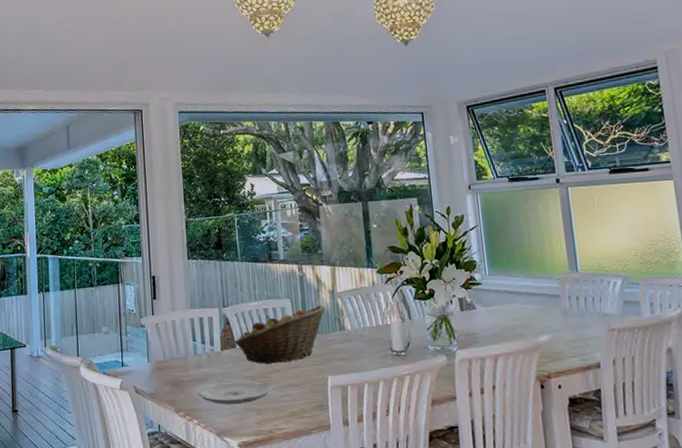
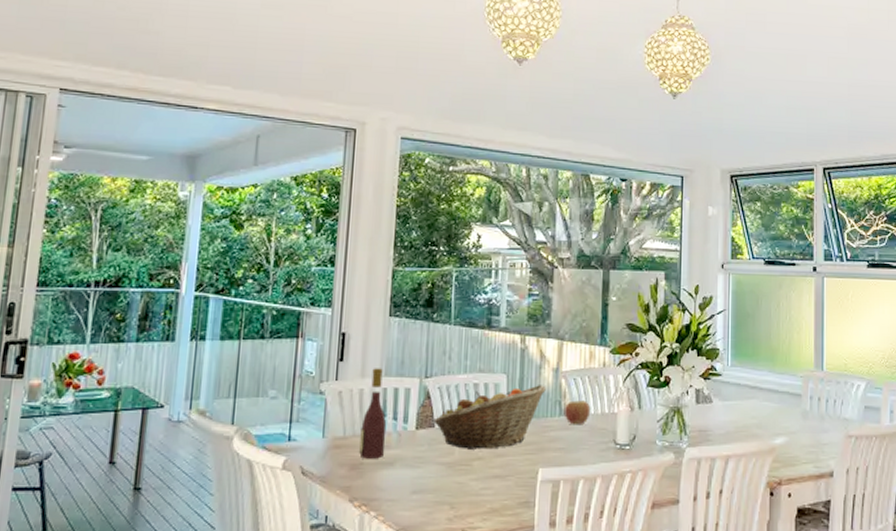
wine bottle: none [177,302,199,377] -> present [359,368,387,459]
plate: present [198,380,272,404] -> none [380,467,472,495]
apple: none [343,316,367,338] -> present [564,400,591,425]

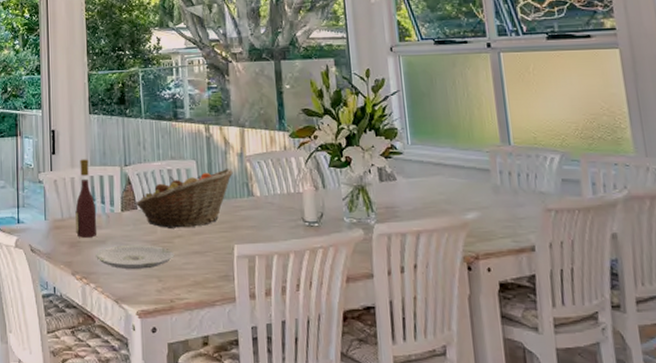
plate: none [380,467,472,495] -> present [96,244,175,269]
apple: present [564,400,591,425] -> none [251,182,277,205]

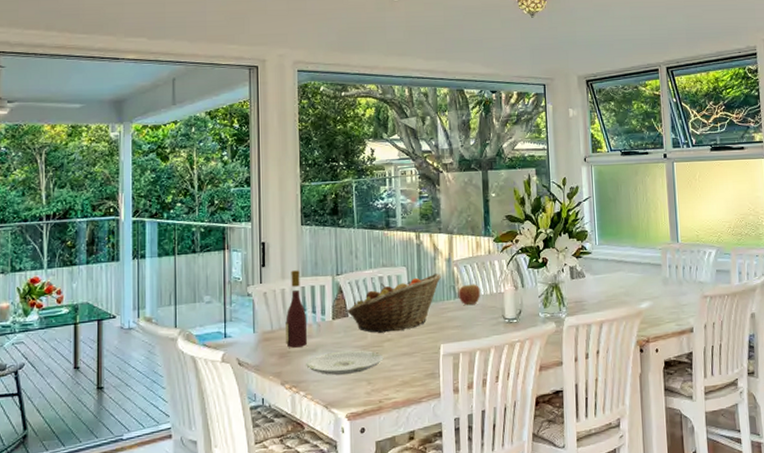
apple: none [251,182,277,205] -> present [458,284,481,306]

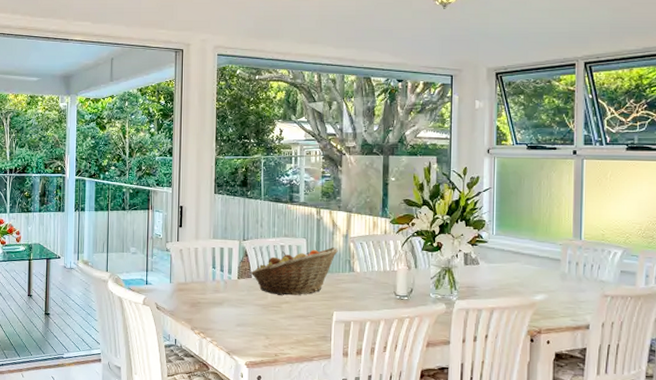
wine bottle: present [285,270,308,348] -> none [197,232,216,300]
plate: present [306,350,384,375] -> none [213,307,281,328]
apple: present [458,284,481,306] -> none [353,260,375,280]

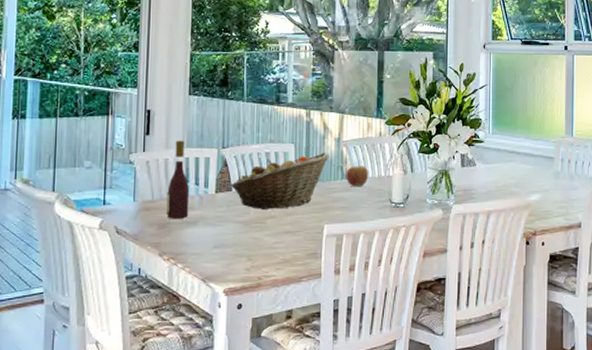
wine bottle: none [197,232,216,300] -> present [166,140,190,219]
apple: none [353,260,375,280] -> present [345,166,369,187]

